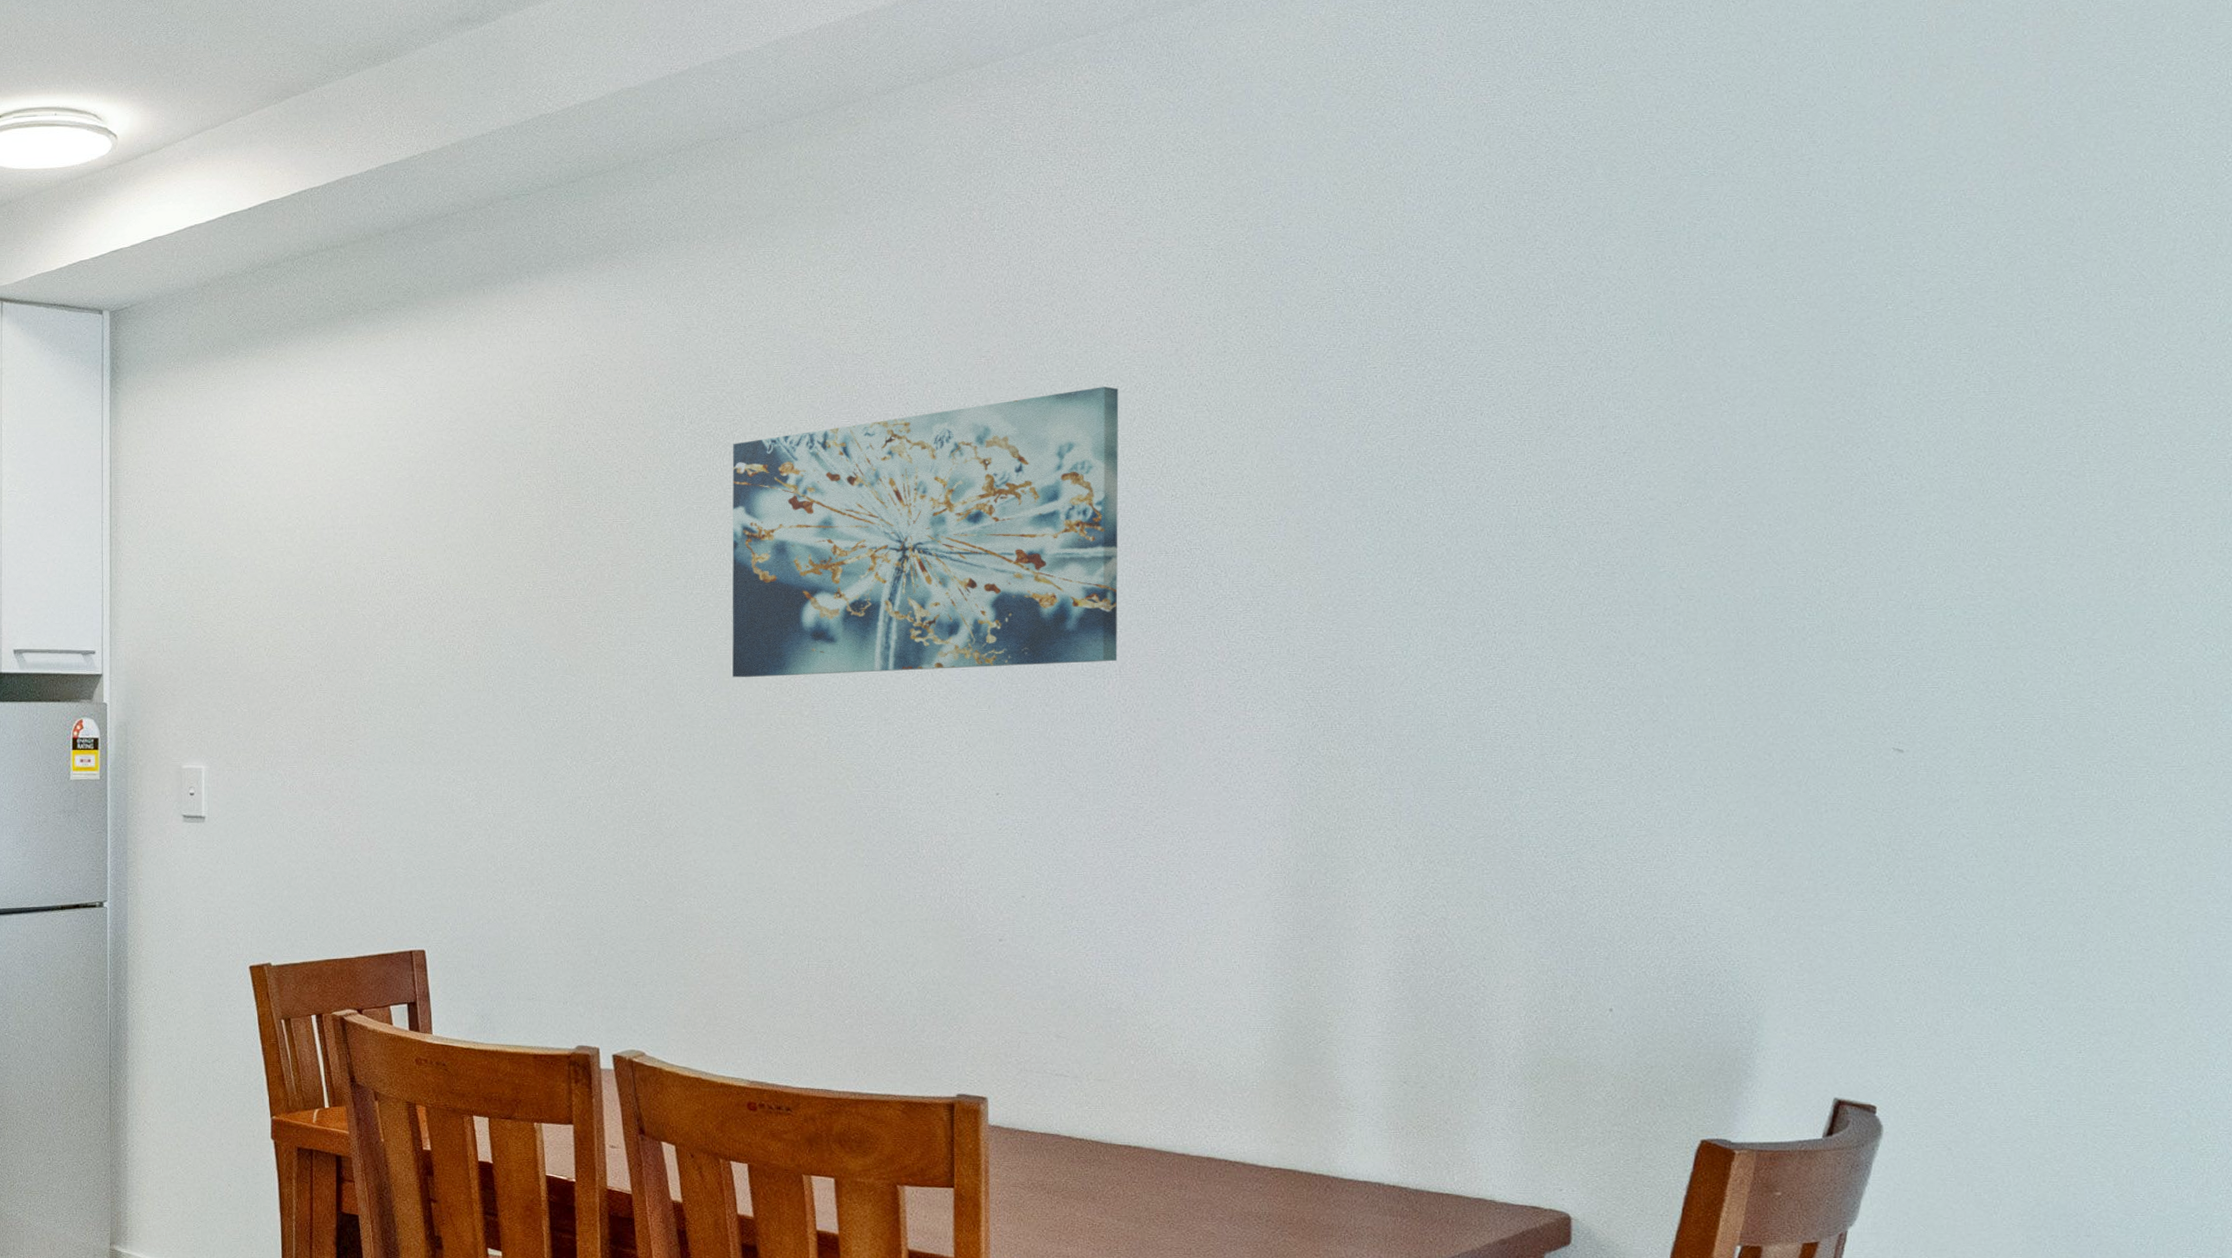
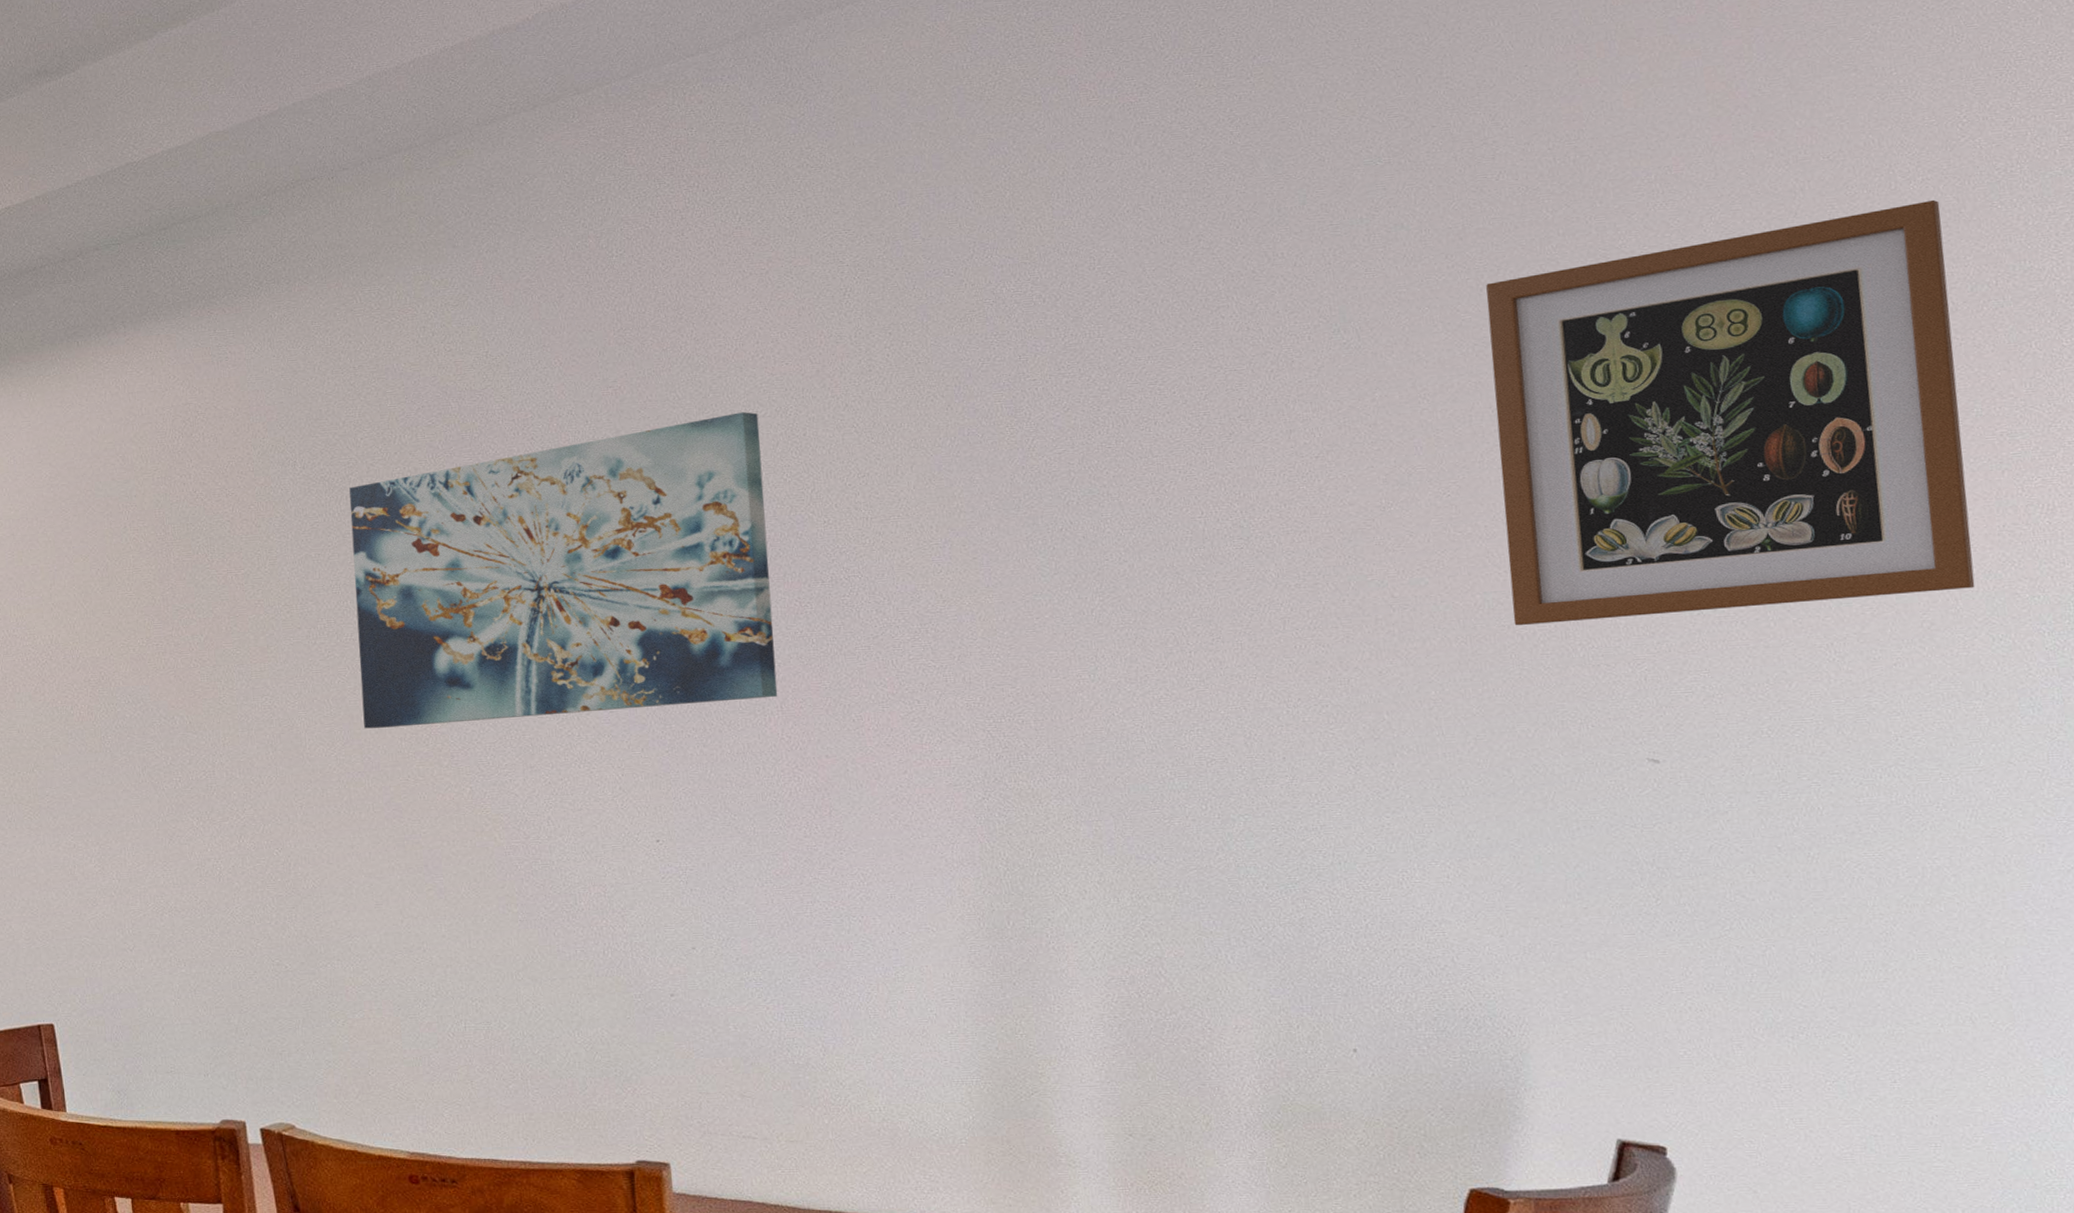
picture frame: none [1786,234,2200,620] -> present [1486,199,1975,626]

